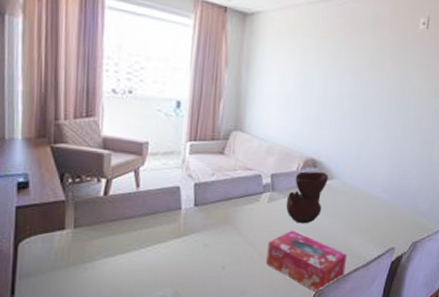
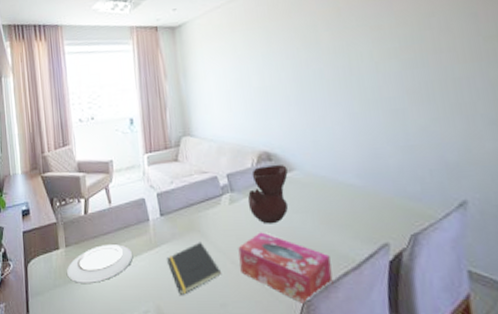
plate: none [72,229,157,267] -> present [67,244,133,283]
notepad: none [194,234,248,282] -> present [167,242,222,295]

